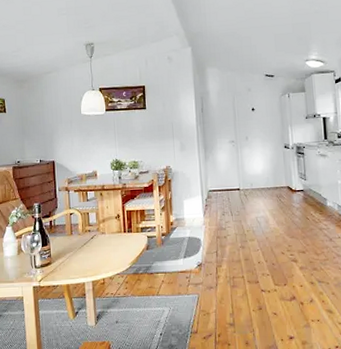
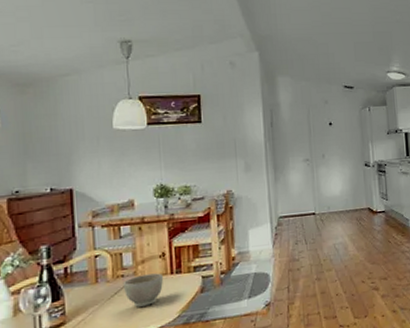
bowl: none [89,231,118,256] -> present [122,273,163,307]

